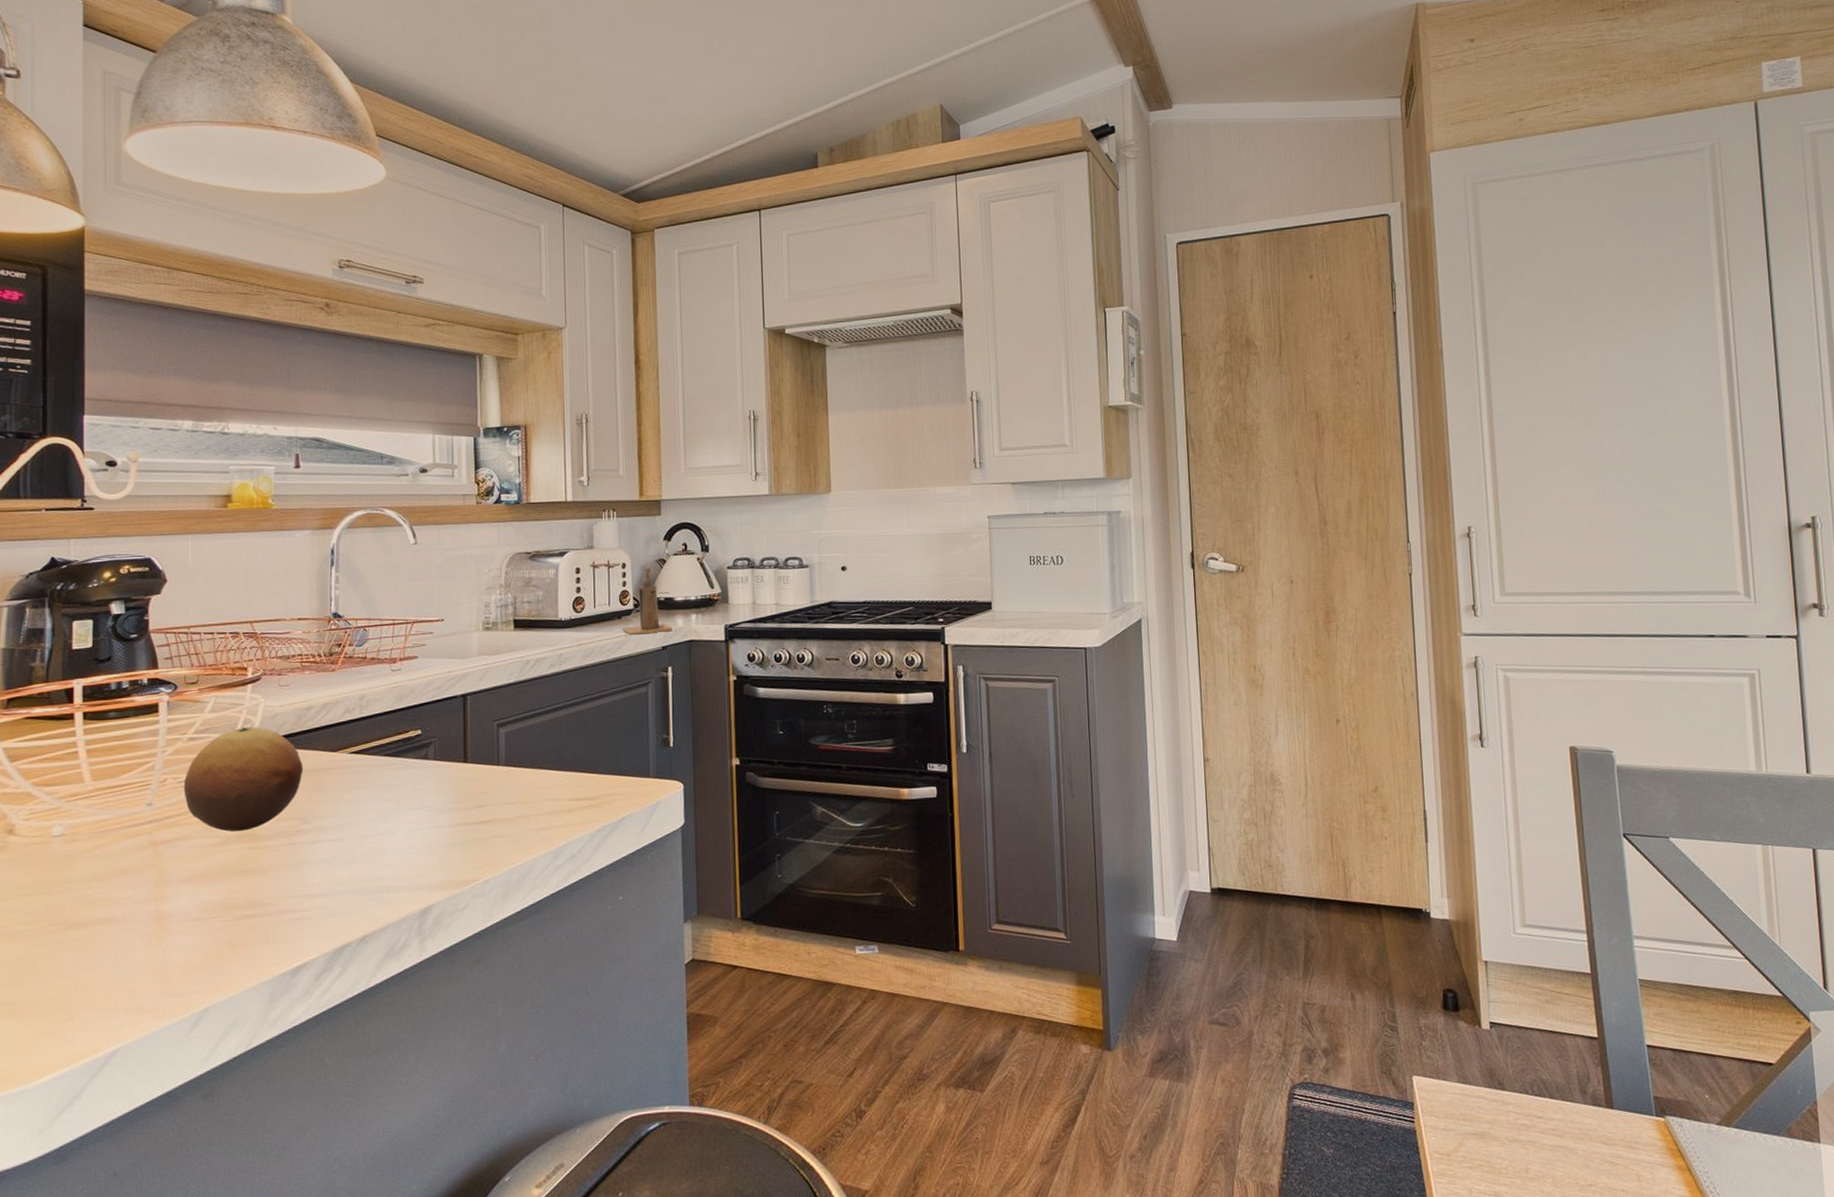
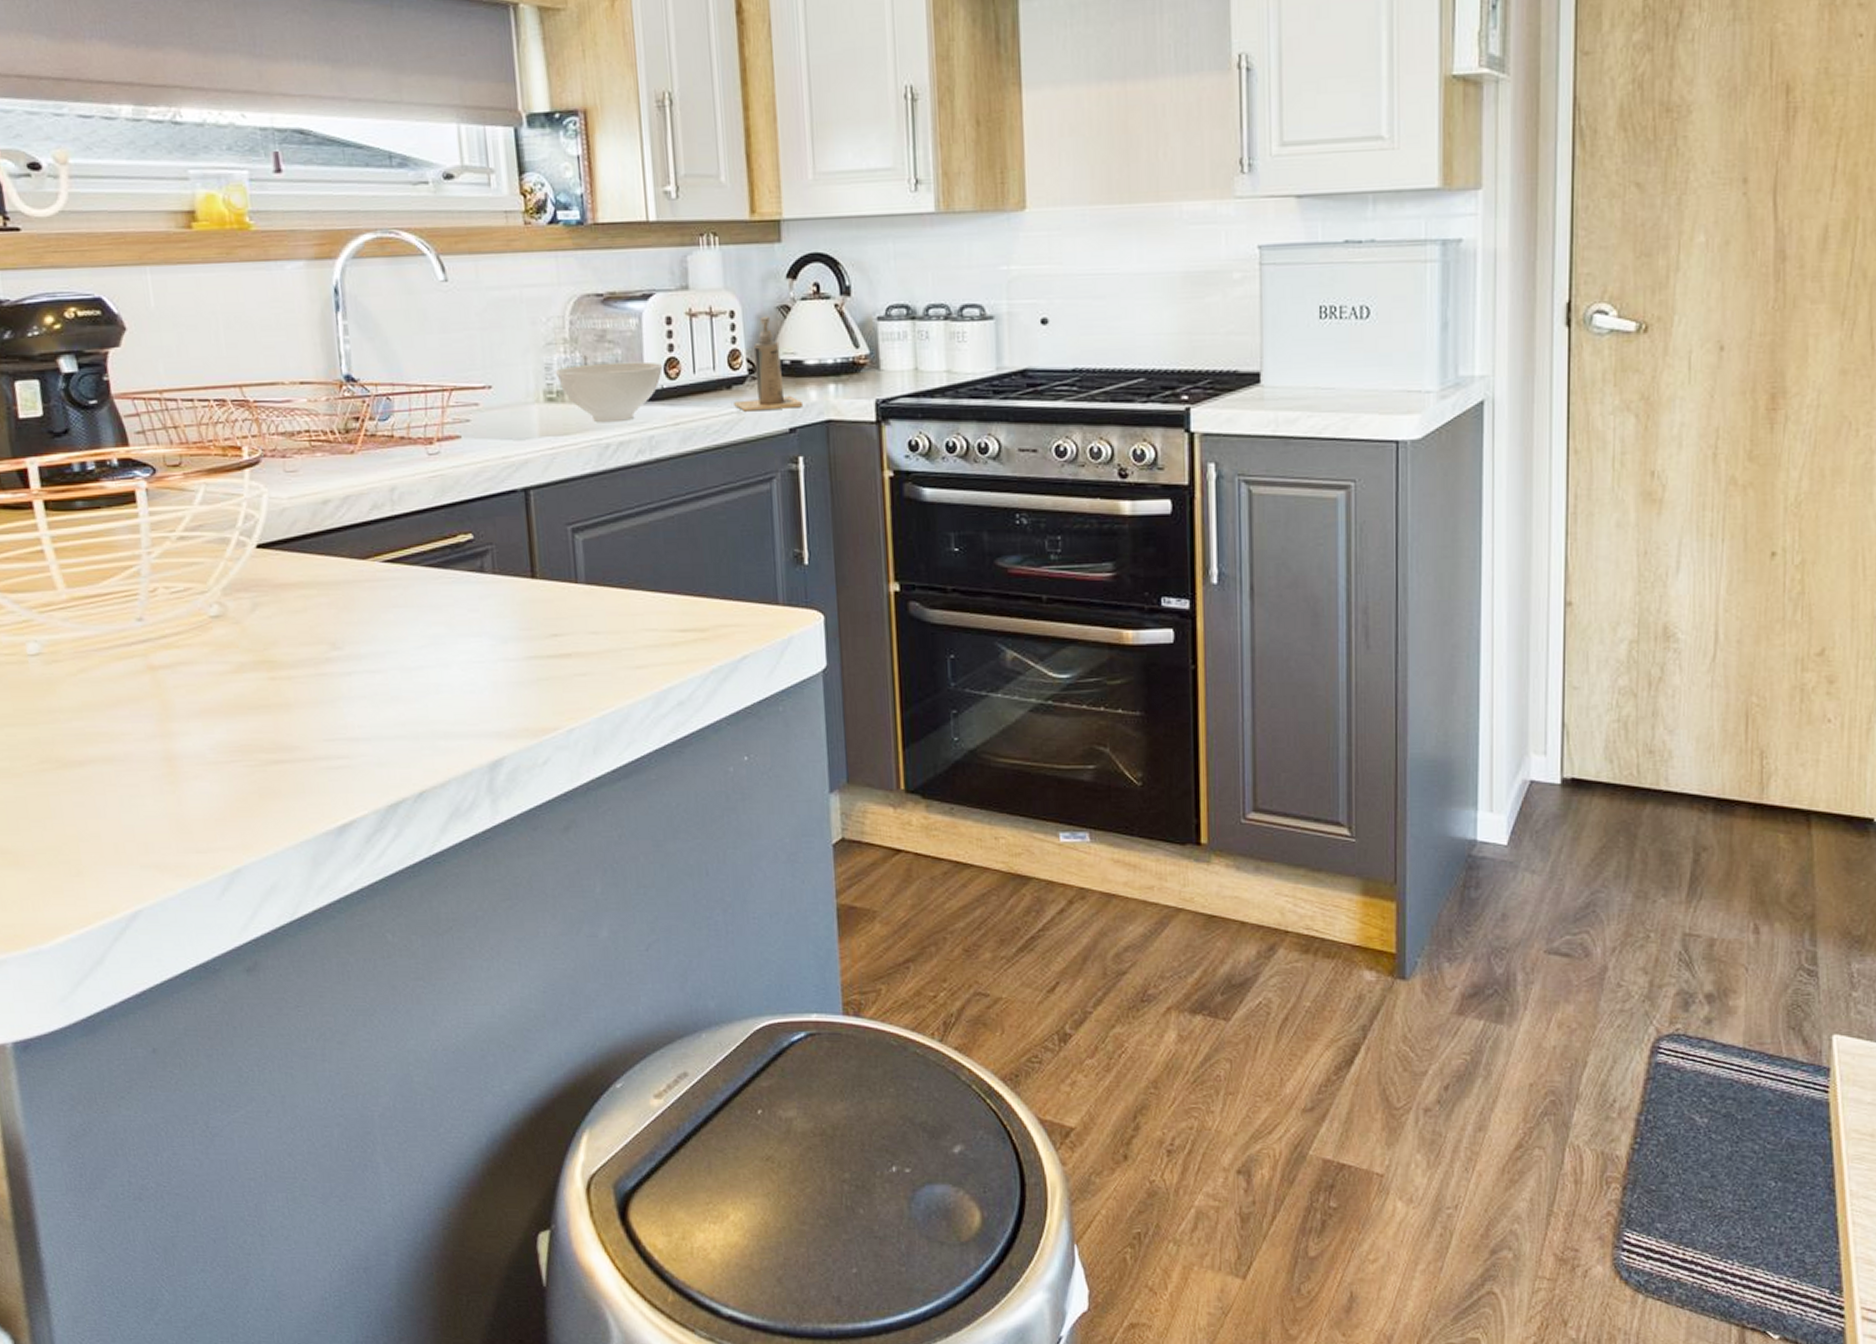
fruit: present [183,726,304,832] -> none [178,523,327,656]
bowl: none [492,600,572,645] -> present [555,361,664,423]

